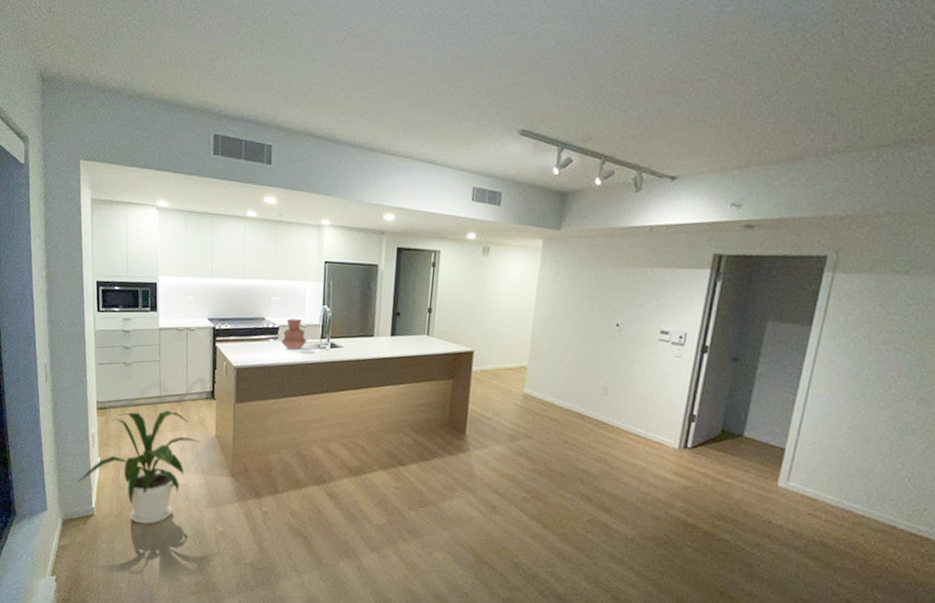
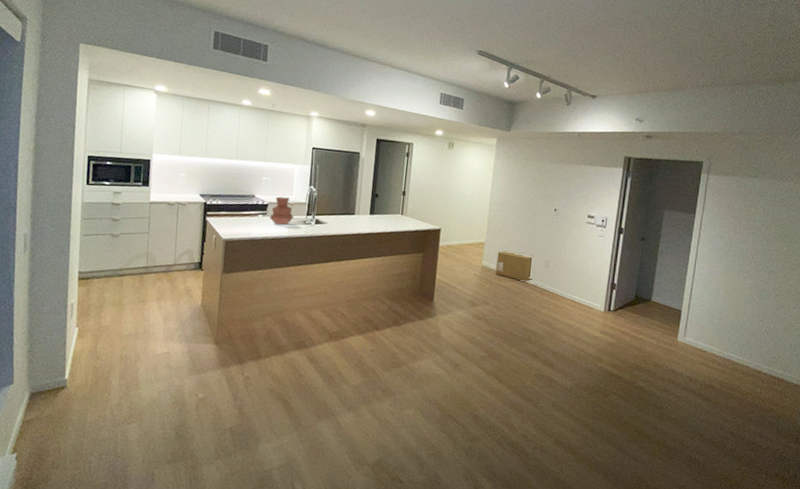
house plant: present [78,409,201,525] -> none [52,280,186,395]
box: none [540,375,589,412] -> present [495,250,534,282]

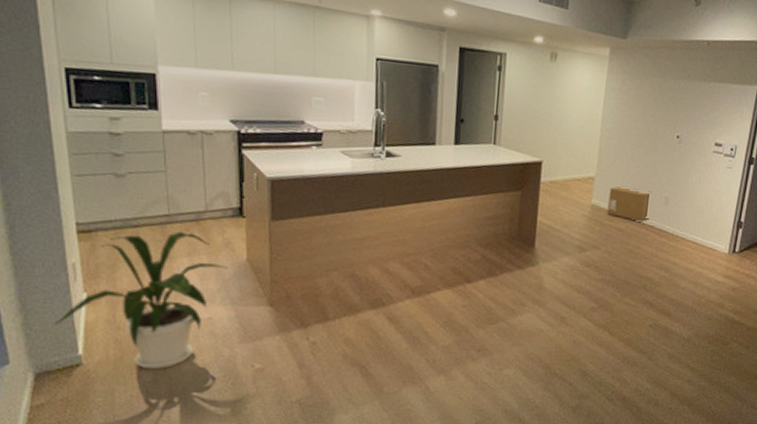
house plant: none [52,280,186,395] -> present [55,230,228,370]
vase: present [269,196,294,226] -> none [326,122,358,160]

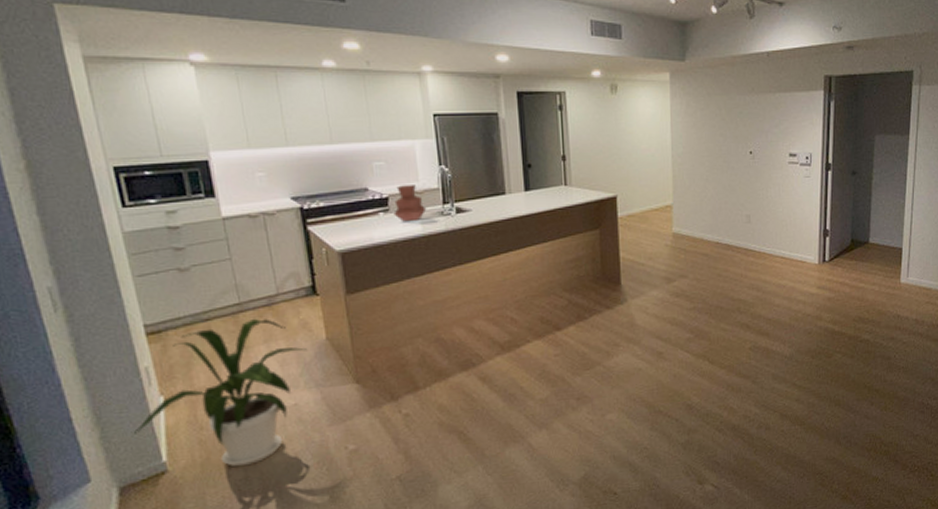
vase: none [326,122,358,160] -> present [393,185,427,222]
box: present [607,186,652,222] -> none [689,210,736,244]

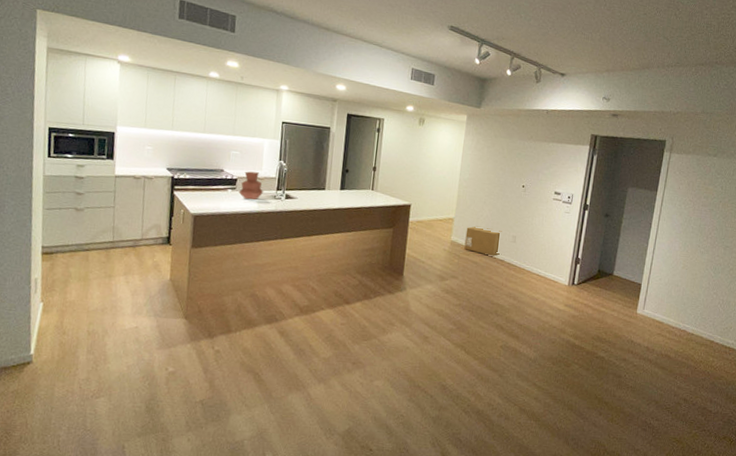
house plant: present [134,318,308,468] -> none [16,254,155,370]
box: none [689,210,736,244] -> present [464,226,502,257]

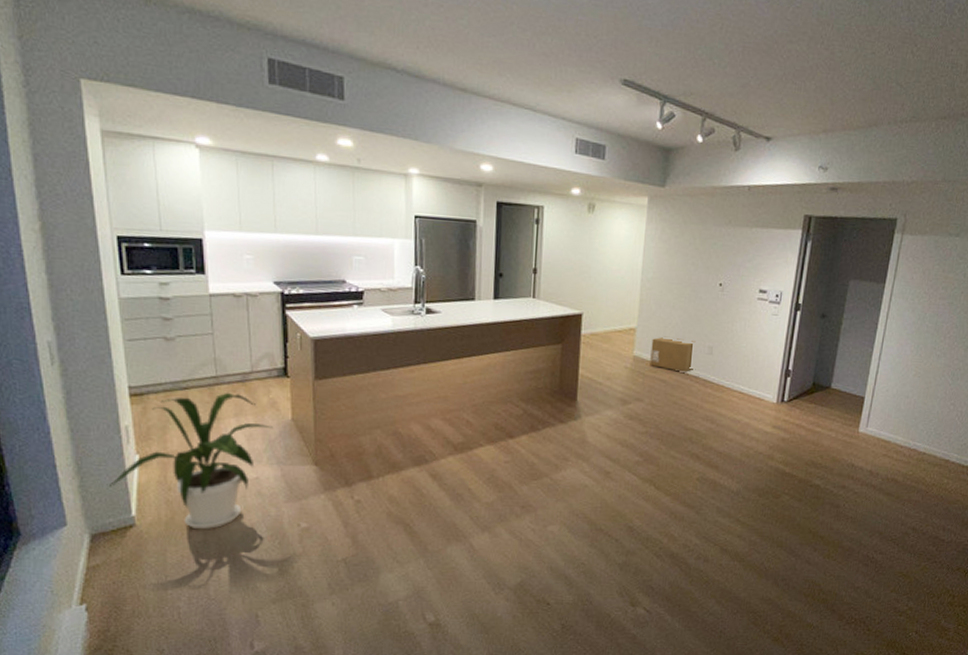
house plant: none [16,254,155,370] -> present [110,392,274,530]
vase: present [239,171,264,200] -> none [367,281,399,317]

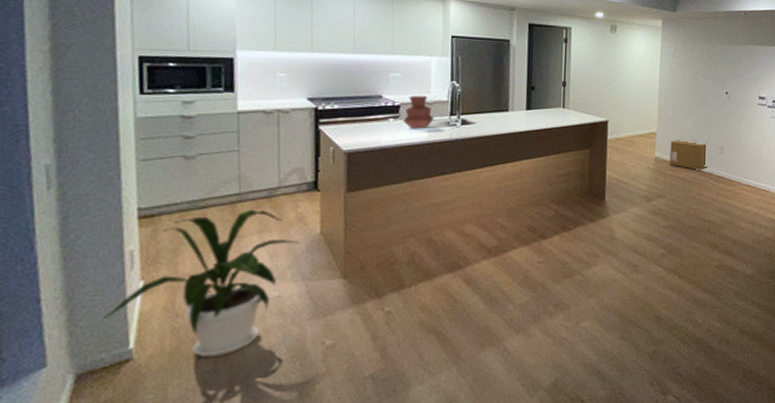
vase: none [367,281,399,317] -> present [403,95,435,129]

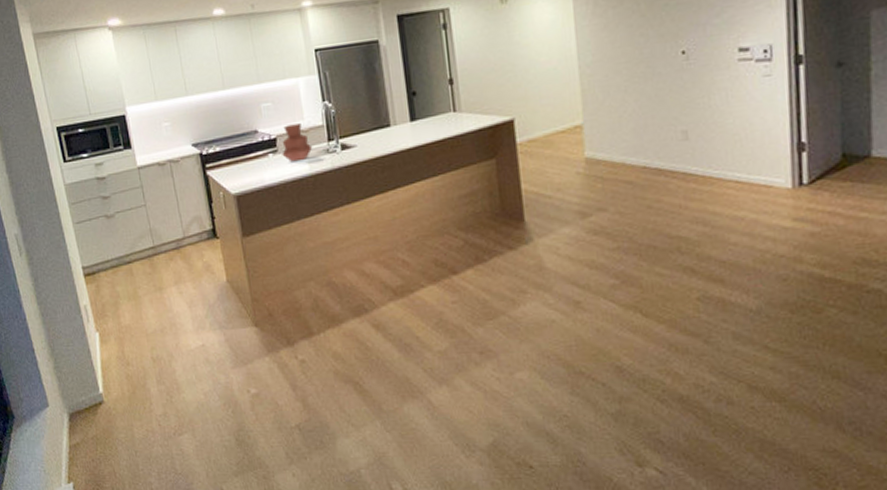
house plant: present [105,208,300,358] -> none [78,261,212,403]
box: present [669,139,710,170] -> none [605,127,670,169]

